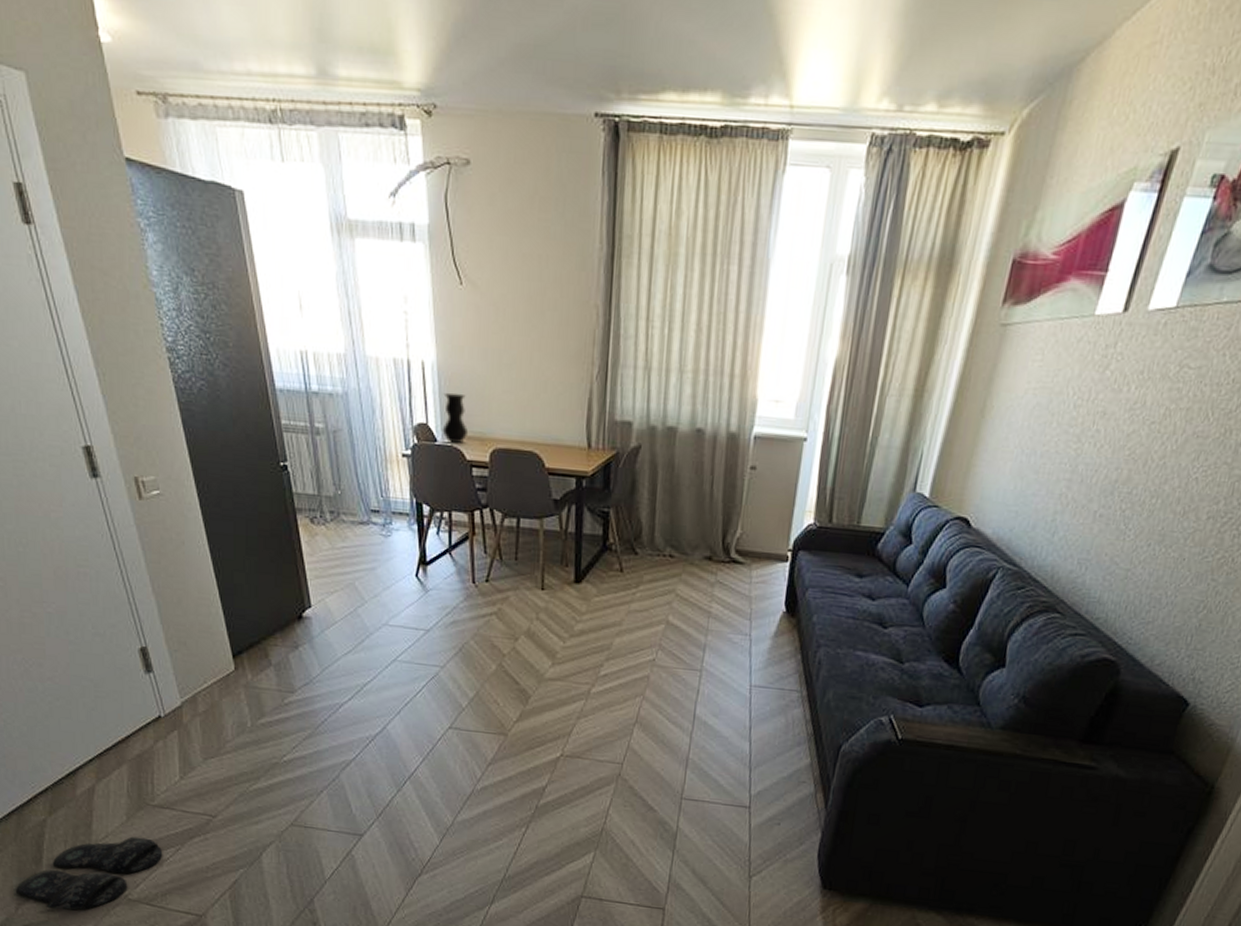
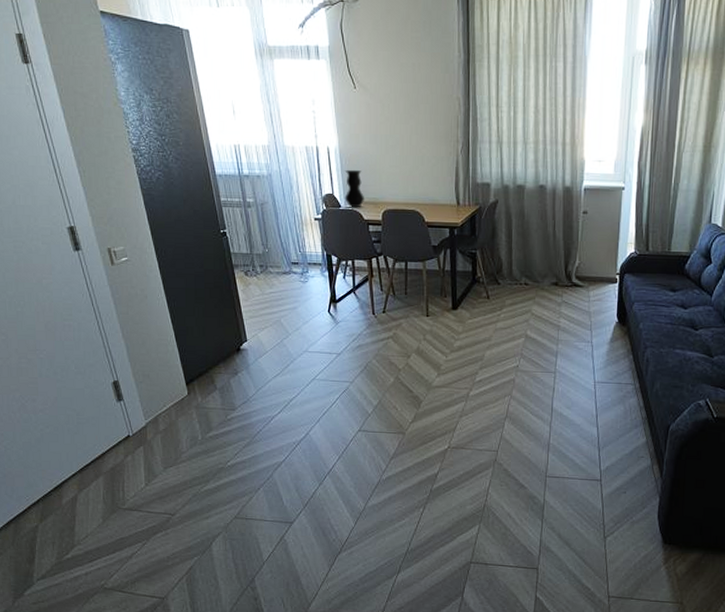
slippers: present [16,836,162,912] -> none [13,535,131,601]

